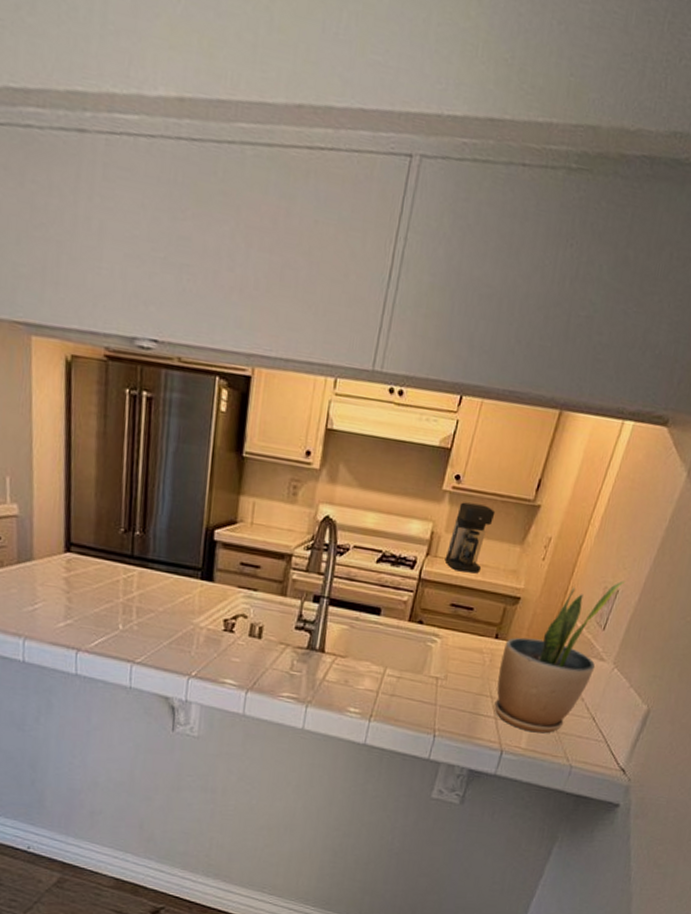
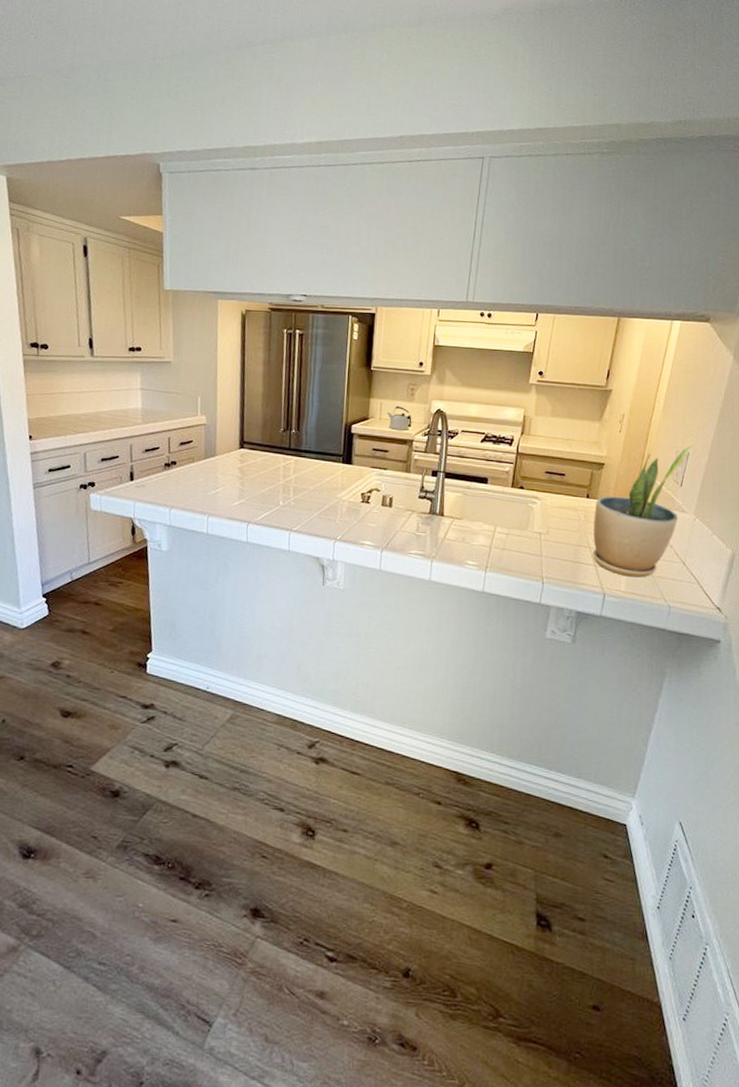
kettle: none [260,508,293,542] -> present [386,406,412,431]
coffee maker: present [444,502,496,573] -> none [537,391,575,445]

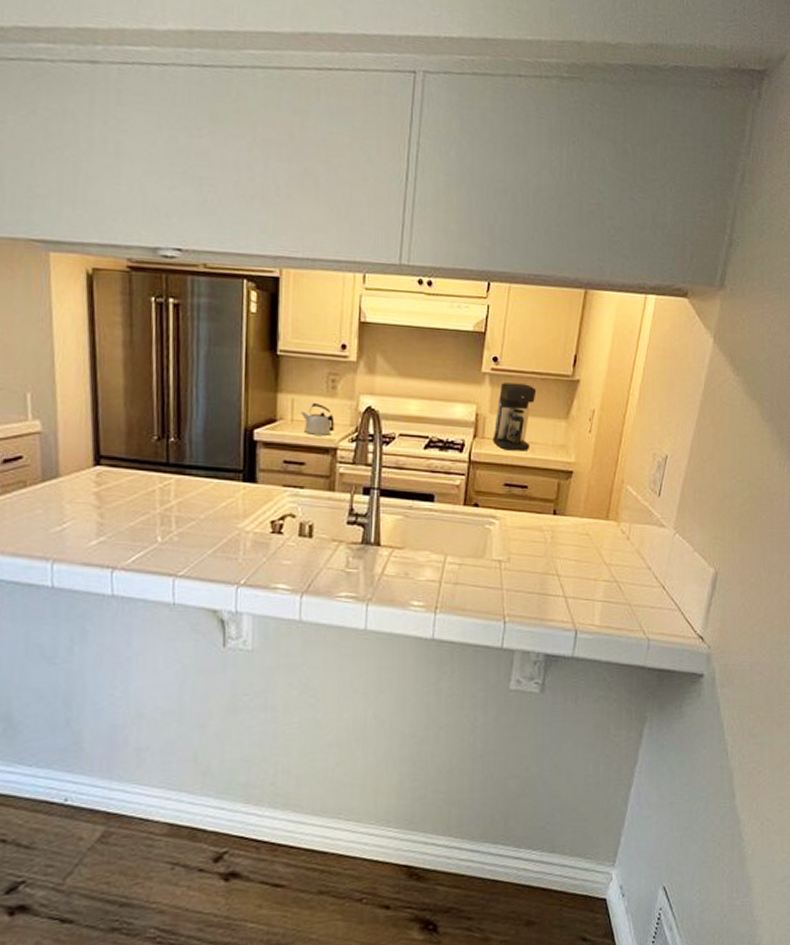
coffee maker: none [537,391,575,445] -> present [492,382,537,450]
potted plant: present [593,445,694,578] -> none [562,446,673,608]

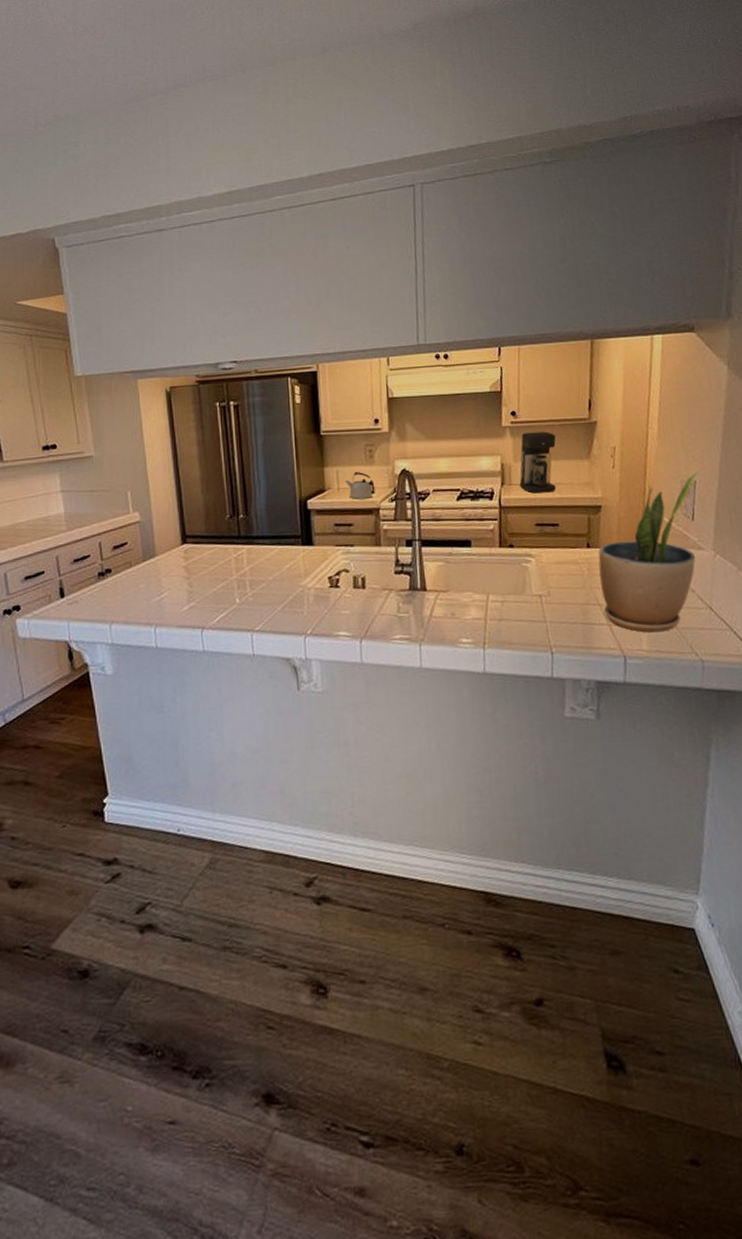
potted plant: none [562,446,673,608] -> present [598,471,700,633]

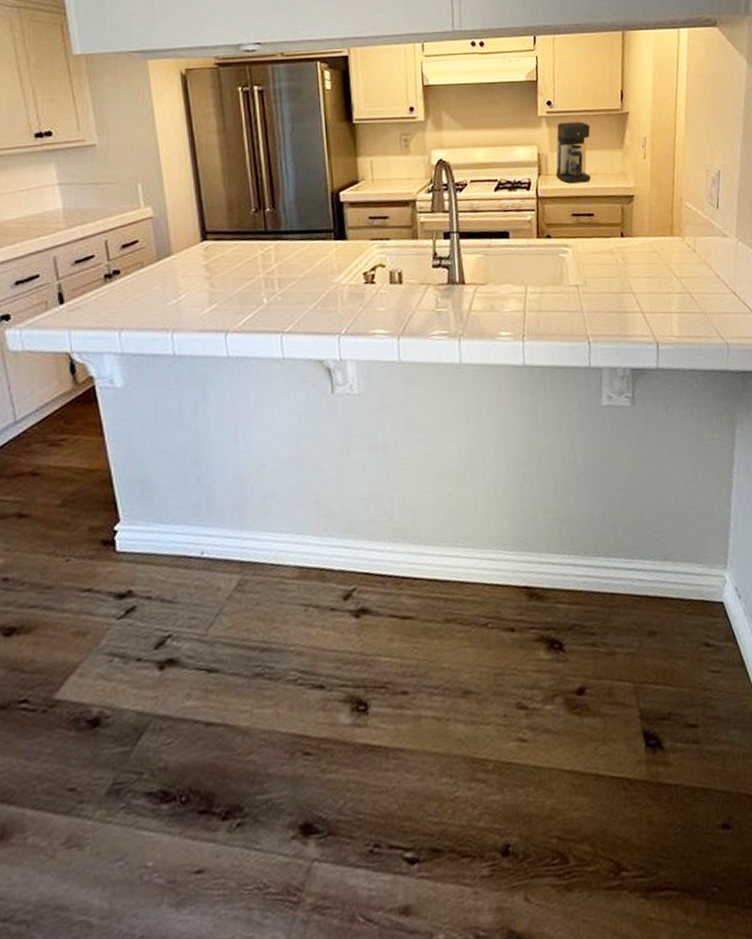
kettle: present [345,472,376,500] -> none [379,162,412,192]
potted plant: present [598,471,700,633] -> none [631,161,724,319]

